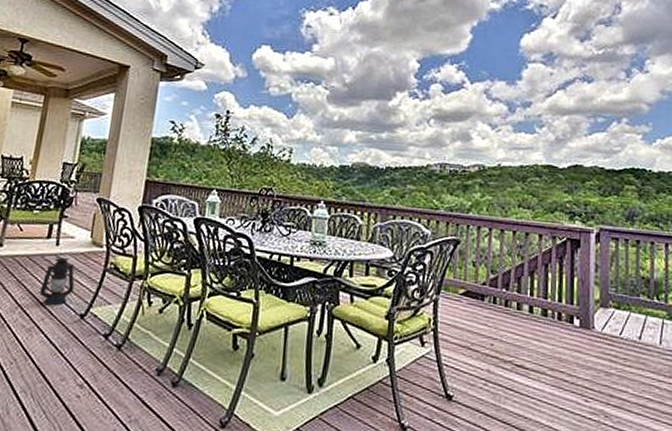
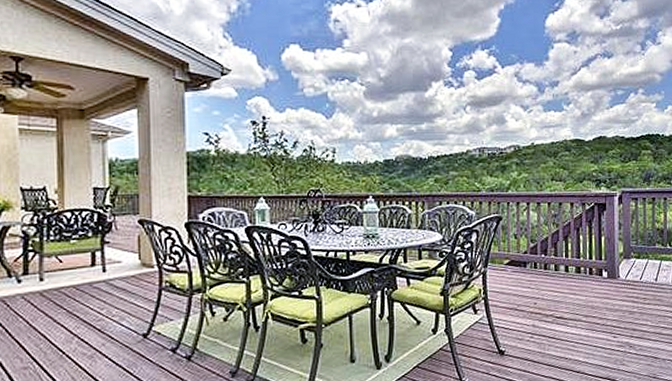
lantern: present [39,257,75,306] -> none [94,282,131,331]

